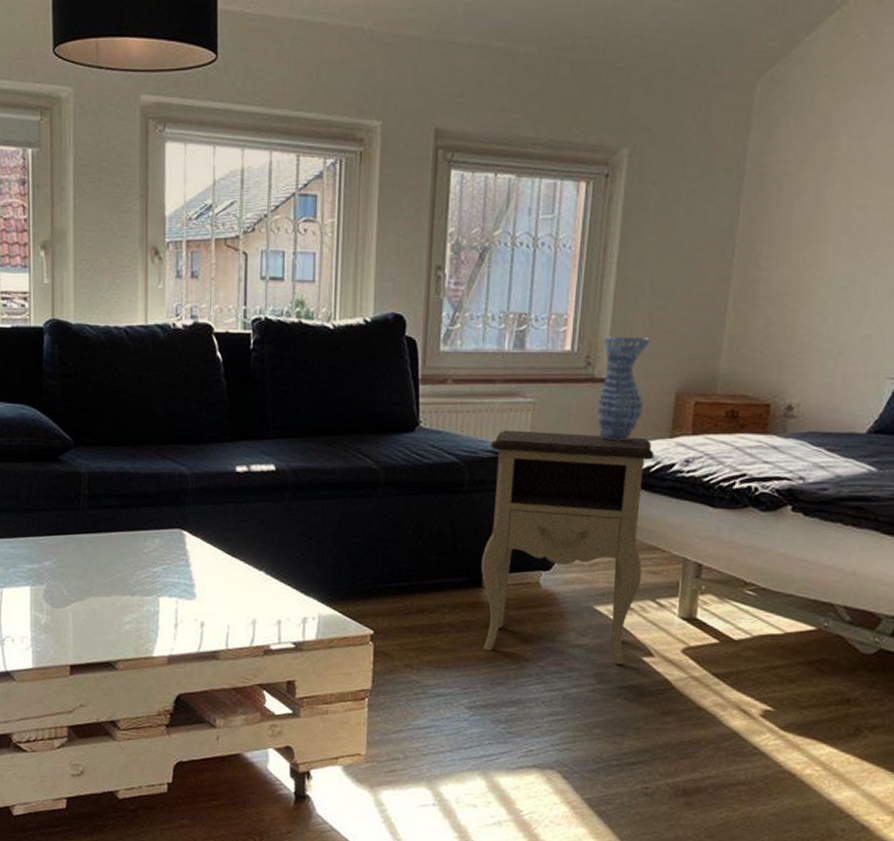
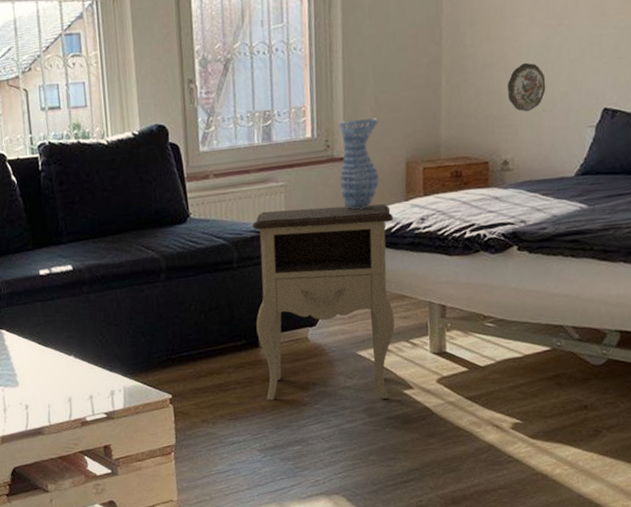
decorative plate: none [801,295,847,352] -> present [507,62,546,112]

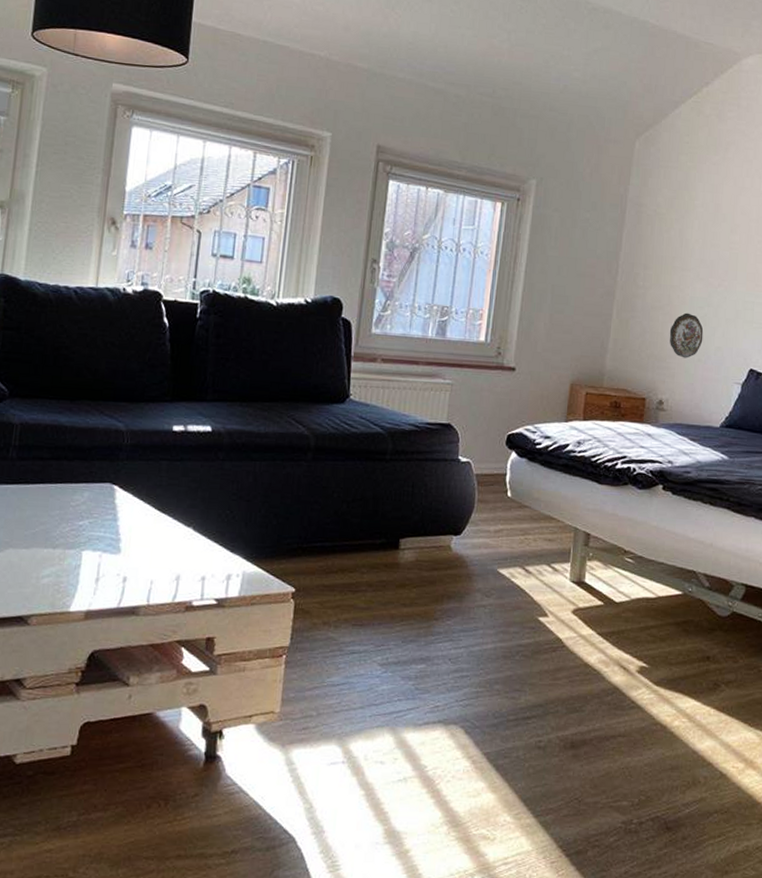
nightstand: present [252,203,395,401] -> none [398,406,552,624]
vase: present [339,118,380,210] -> none [505,331,550,422]

